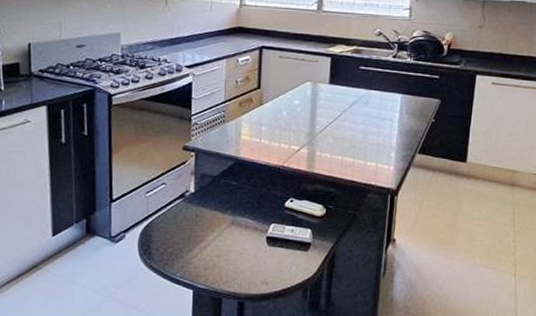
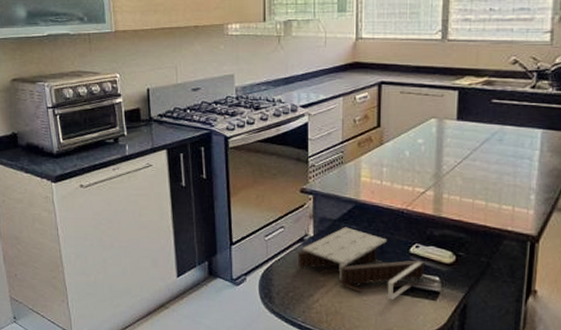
staircase: none [178,183,314,252] -> present [297,227,442,300]

